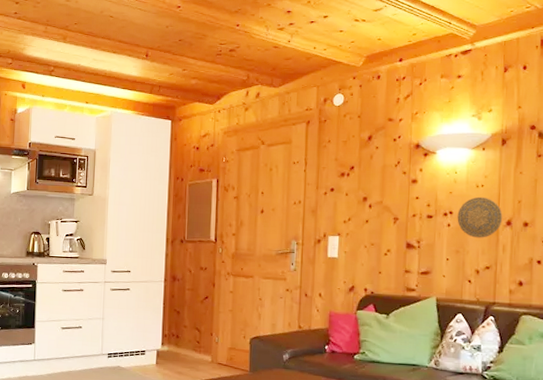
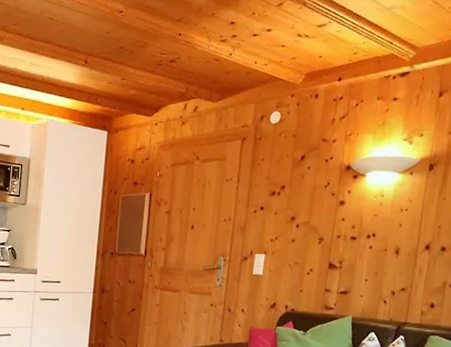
decorative plate: present [457,196,503,238] -> none [379,220,423,261]

